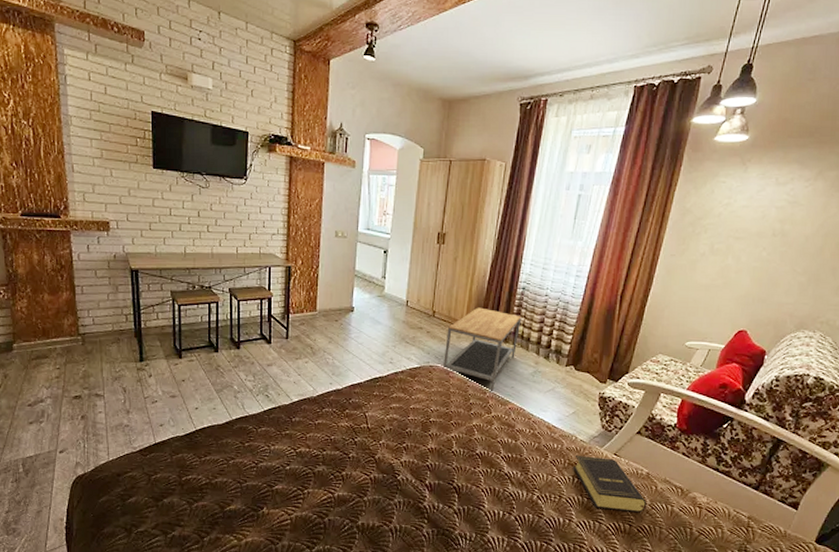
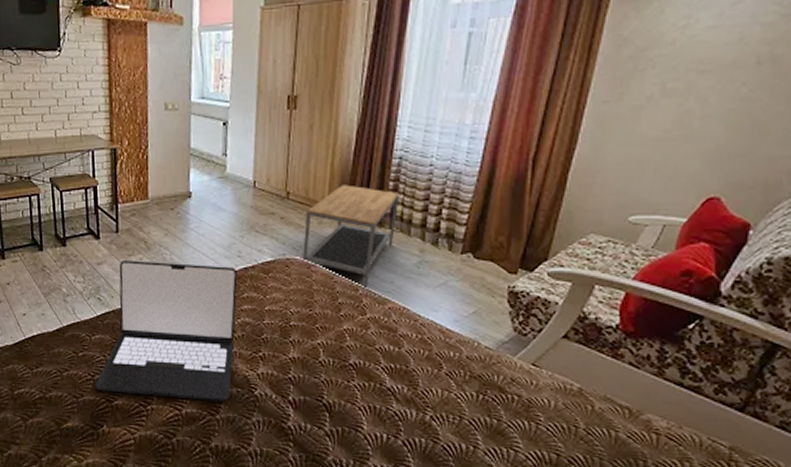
laptop: none [258,363,389,485] -> present [95,260,237,401]
book: present [573,454,647,513] -> none [476,365,580,439]

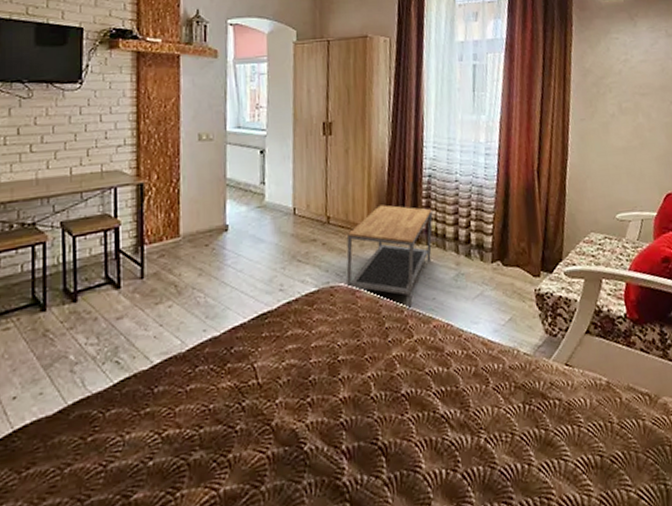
laptop: present [95,260,237,401] -> none [107,302,280,485]

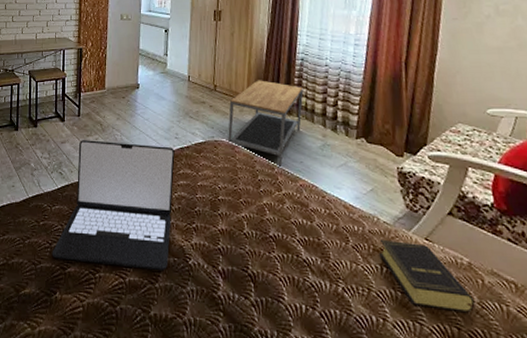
laptop: none [107,302,280,485] -> present [52,140,175,270]
book: none [520,371,615,441] -> present [379,239,475,313]

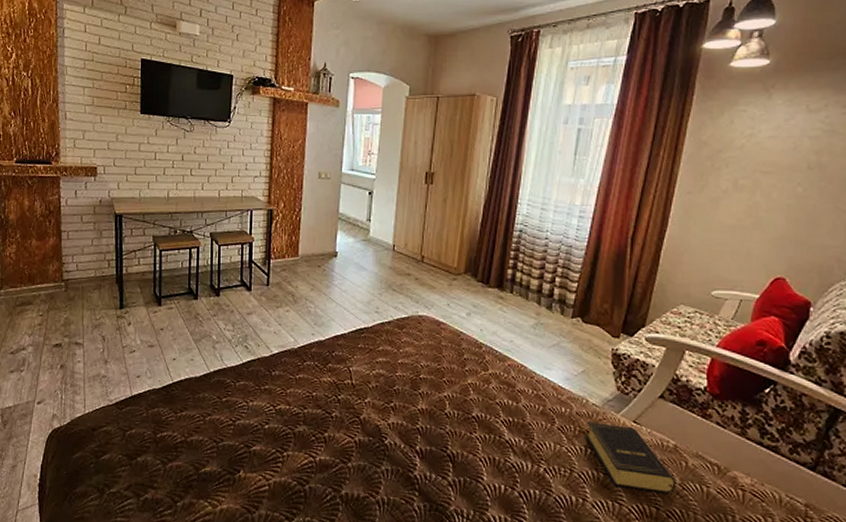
laptop: present [52,140,175,270] -> none [235,312,374,450]
coffee table: present [227,80,304,167] -> none [432,252,519,345]

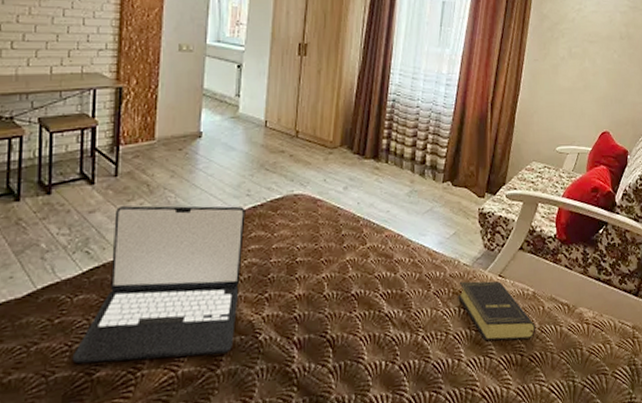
laptop: none [235,312,374,450] -> present [72,205,245,364]

